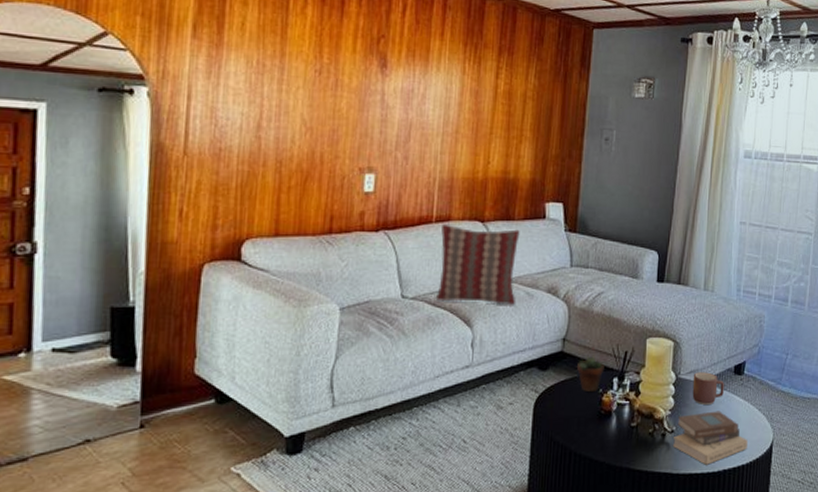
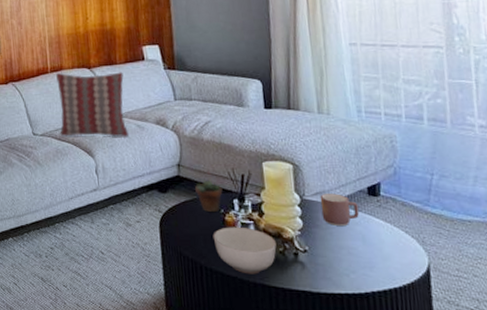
bowl: none [587,407,647,459] -> present [213,226,277,274]
books: present [672,411,748,465] -> none [307,232,398,286]

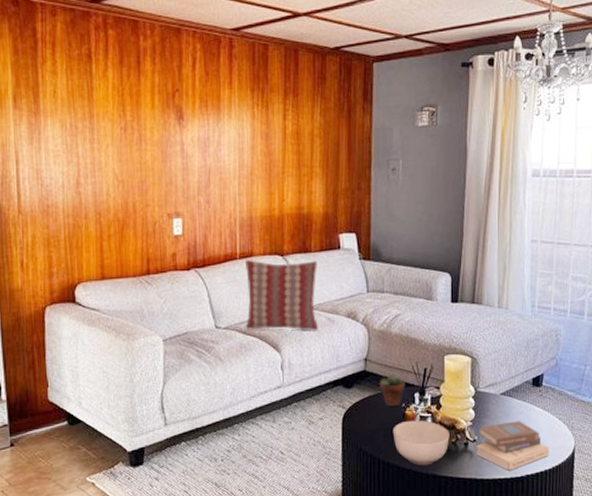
books: none [307,232,398,286] -> present [475,420,549,471]
mug: present [319,193,359,227] -> none [492,385,523,416]

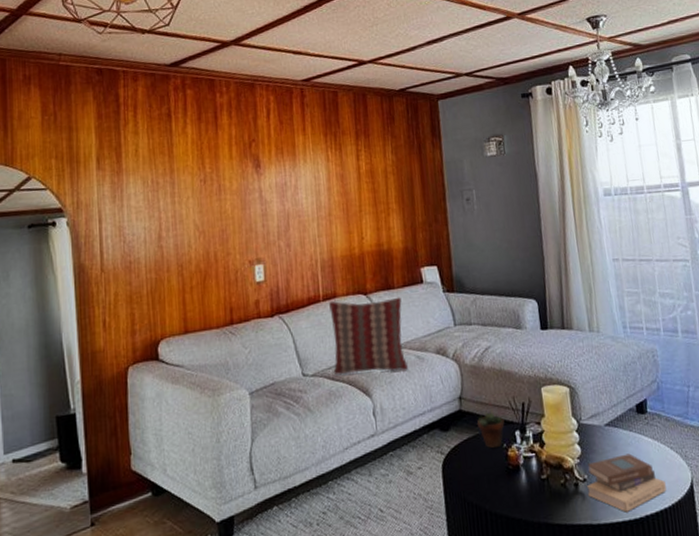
bowl: present [392,420,450,466] -> none [496,460,558,514]

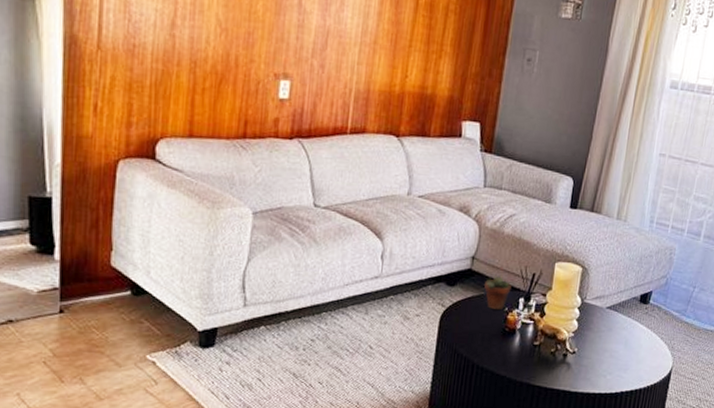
pillow: present [329,297,408,374] -> none [347,135,435,221]
books: present [587,453,667,512] -> none [572,336,647,386]

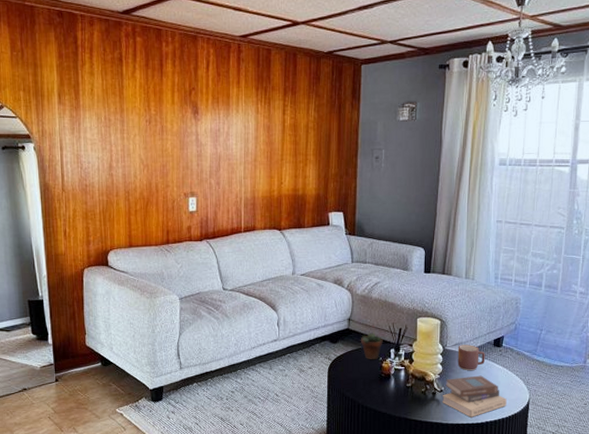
books: none [572,336,647,386] -> present [441,375,507,418]
mug: none [596,298,629,331] -> present [457,345,485,371]

